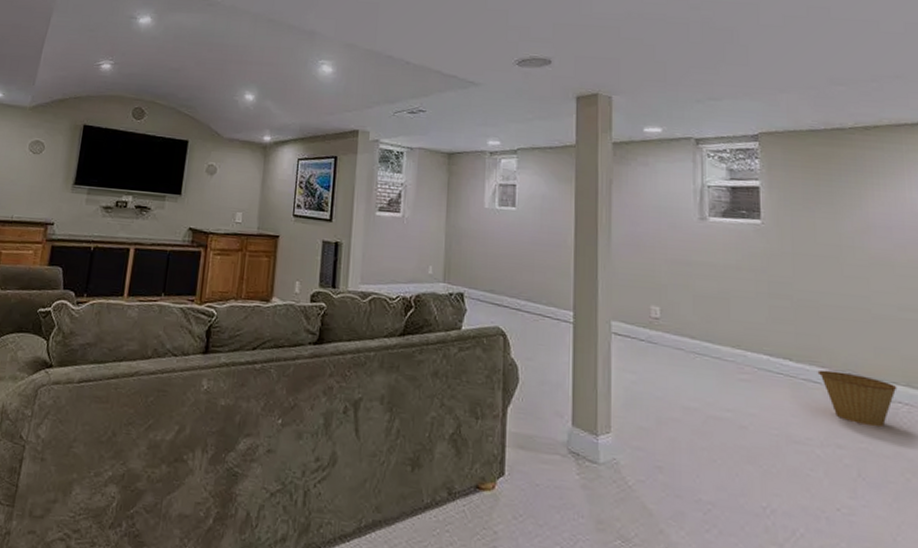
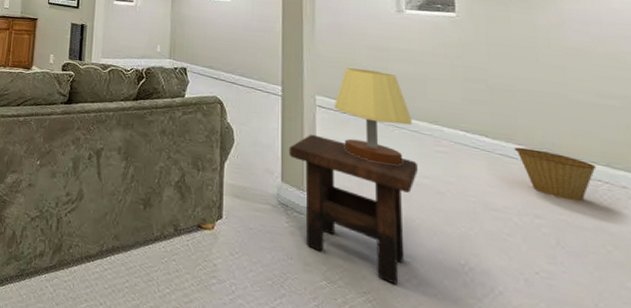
side table: none [580,367,719,537] -> present [288,134,418,285]
table lamp: none [631,287,715,399] -> present [333,68,413,166]

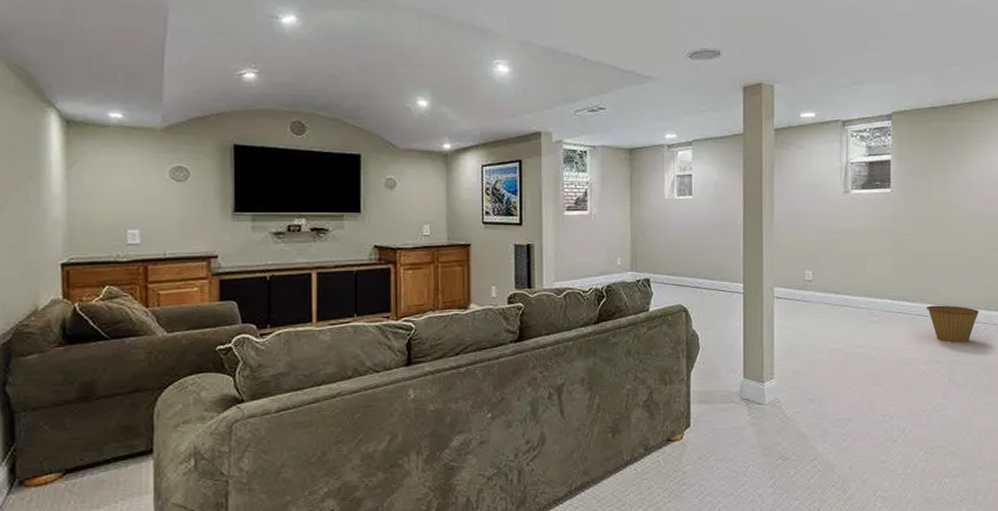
side table: present [288,134,418,285] -> none [750,326,855,447]
table lamp: present [333,68,413,166] -> none [789,254,853,342]

